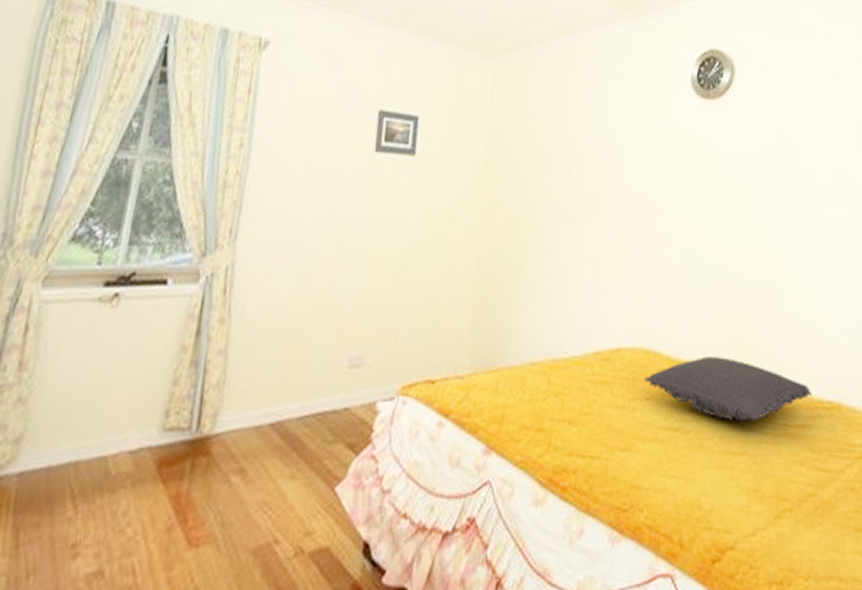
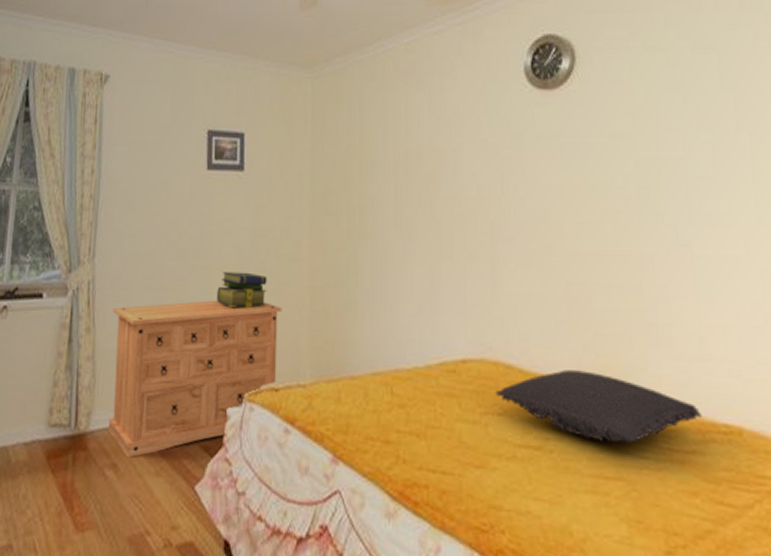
dresser: none [237,289,445,461] -> present [108,300,282,458]
stack of books: none [375,259,432,299] -> present [217,271,267,309]

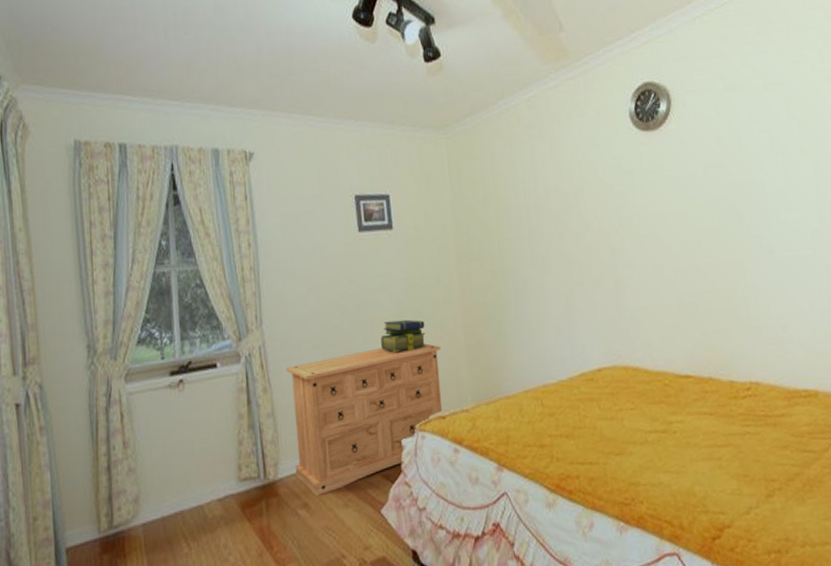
pillow: present [495,370,702,443] -> none [627,363,788,418]

